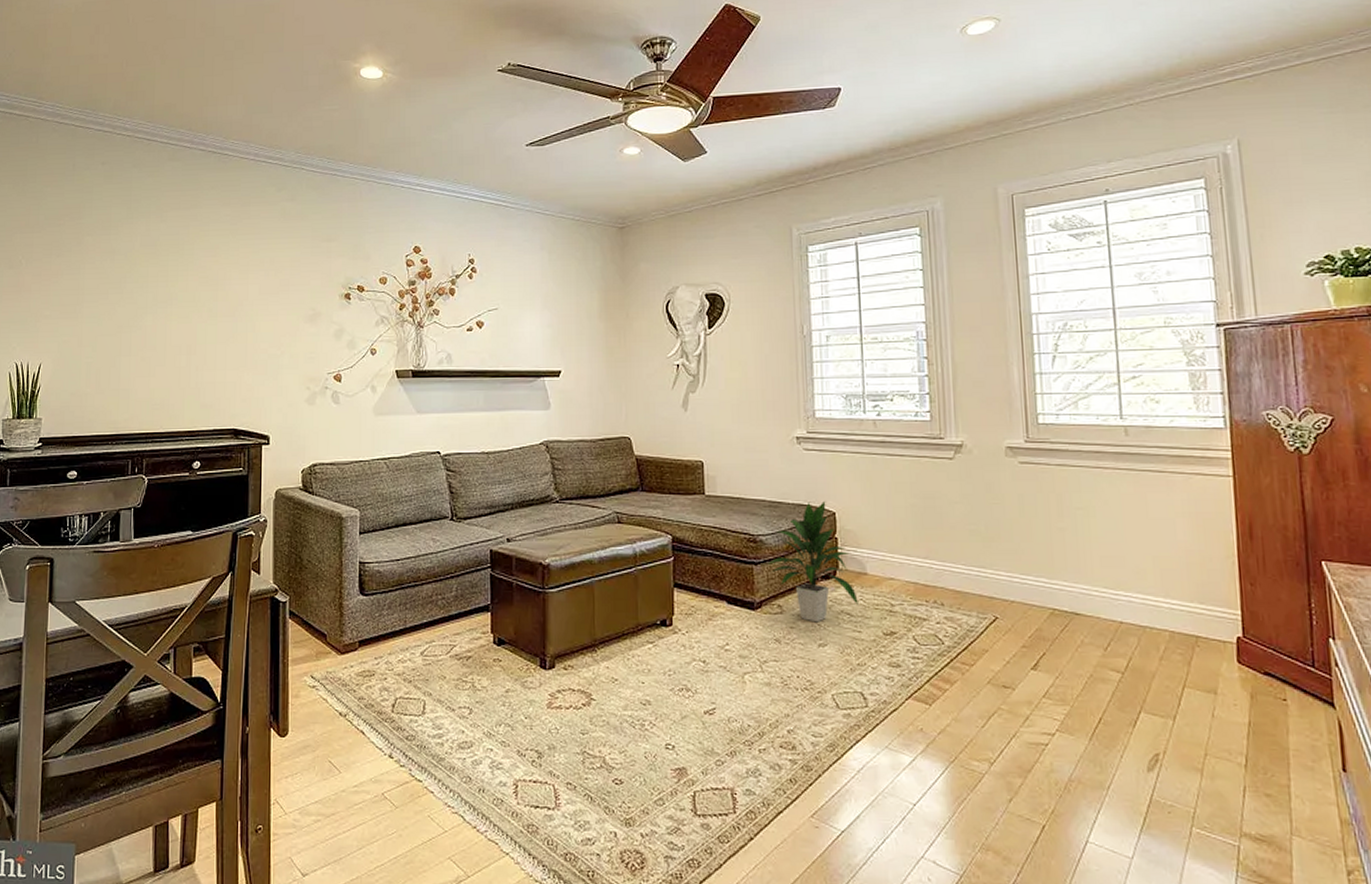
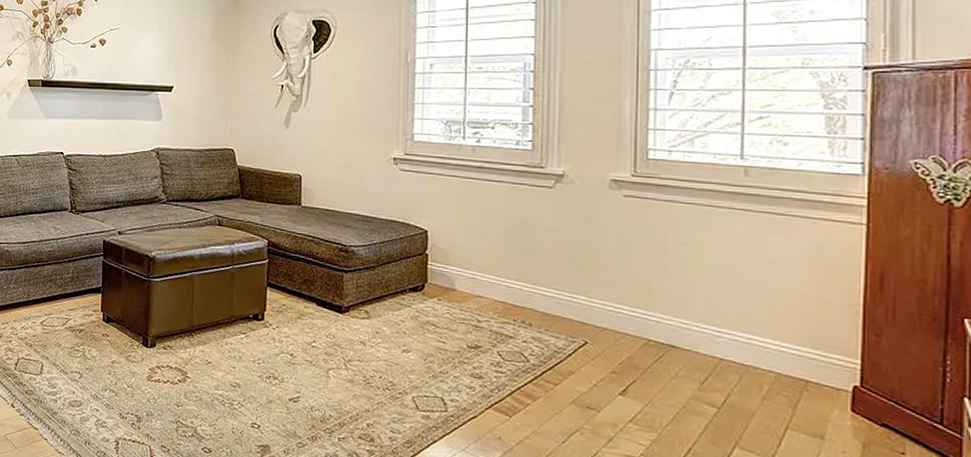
indoor plant: present [768,501,858,623] -> none [358,219,445,330]

